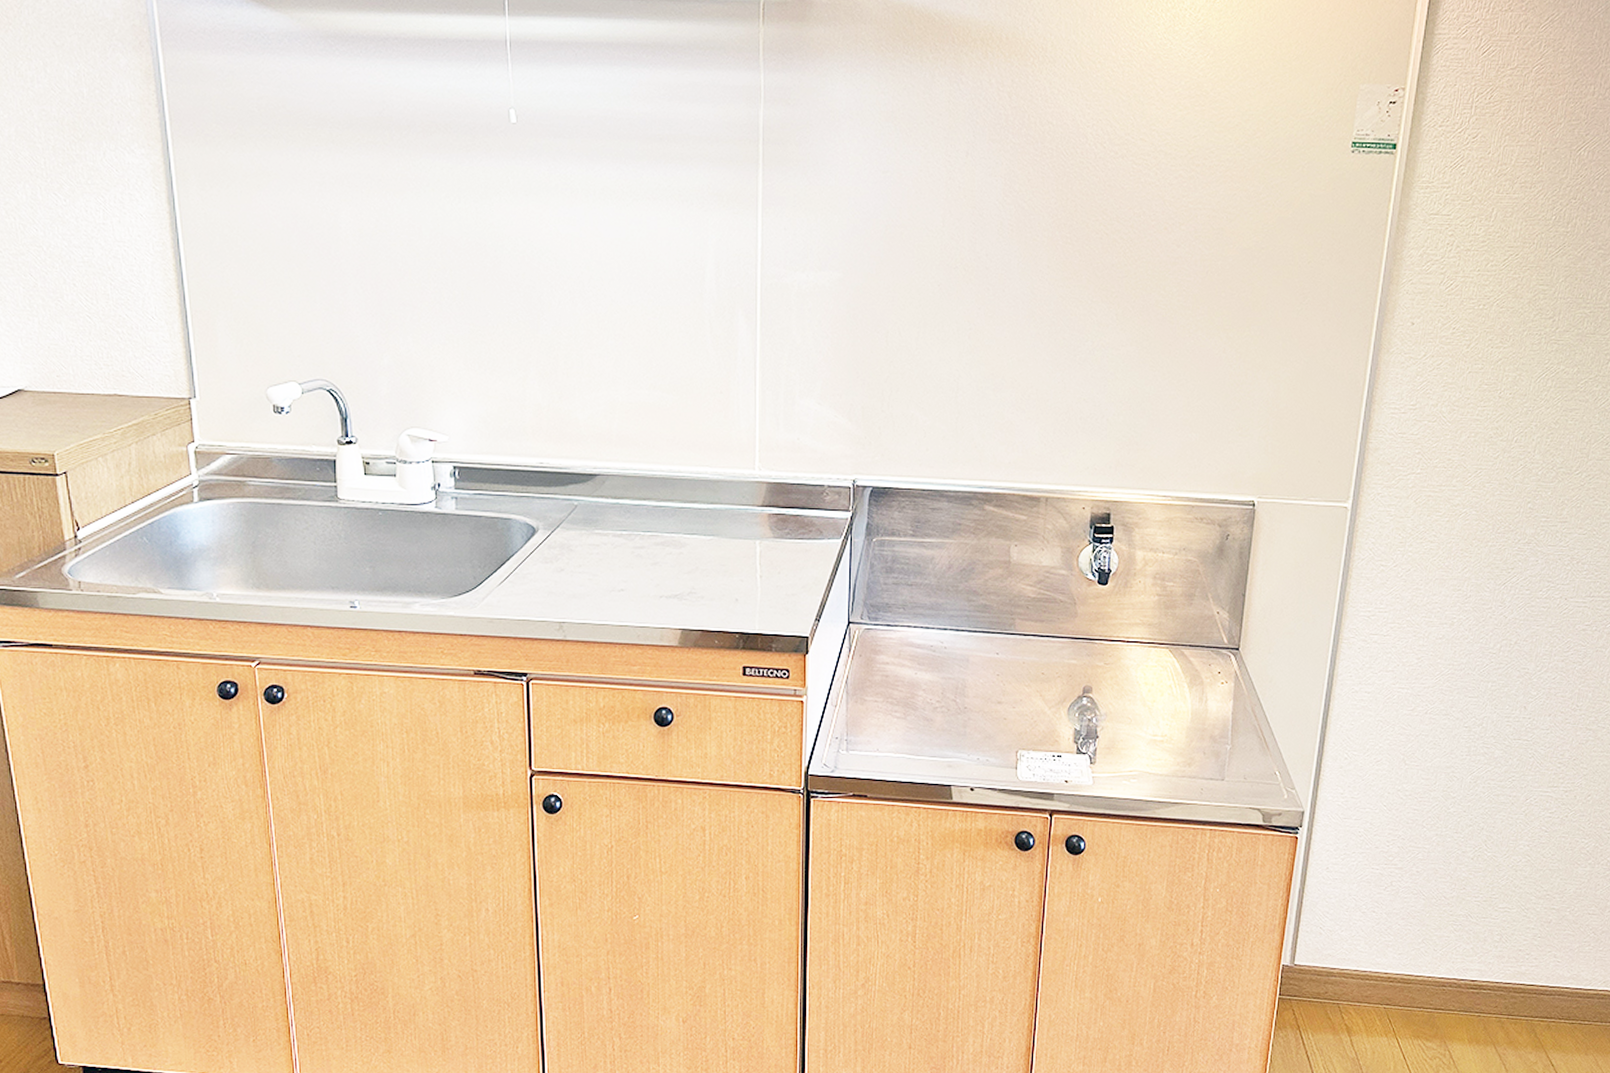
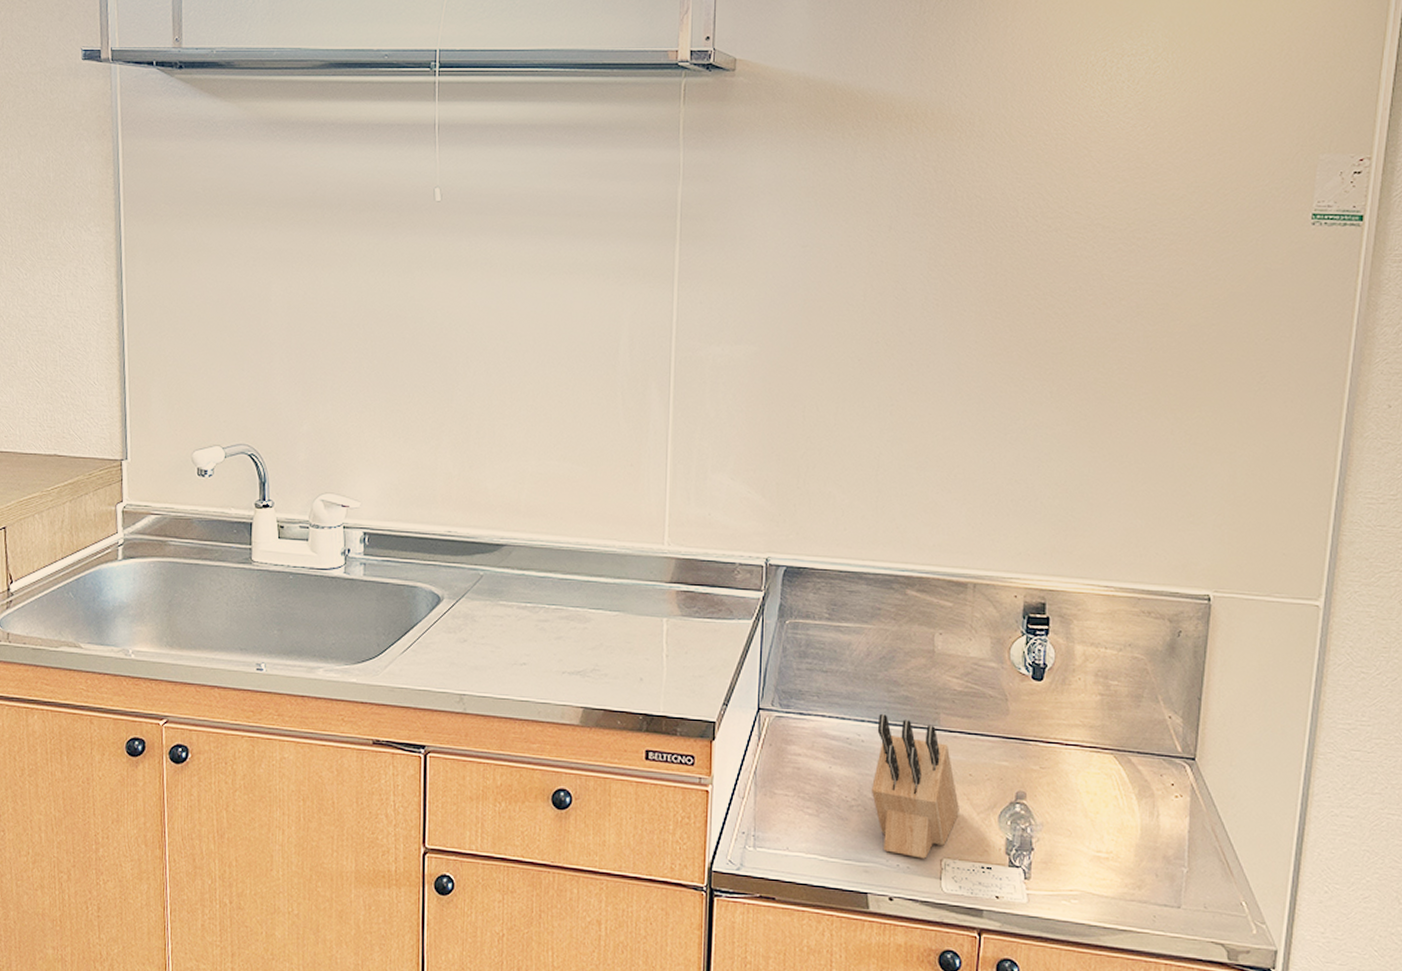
knife block: none [954,622,1033,751] -> present [872,714,959,859]

